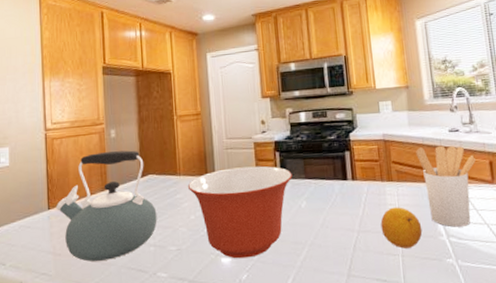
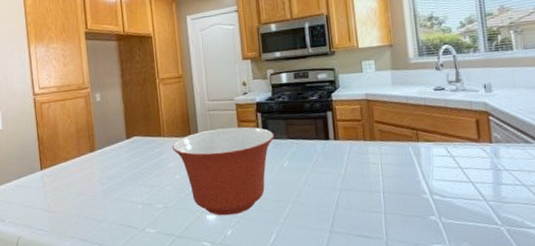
kettle: present [55,150,157,262] -> none [47,113,144,218]
fruit: present [380,207,423,249] -> none [363,166,406,206]
utensil holder: present [416,145,477,227] -> none [399,104,462,185]

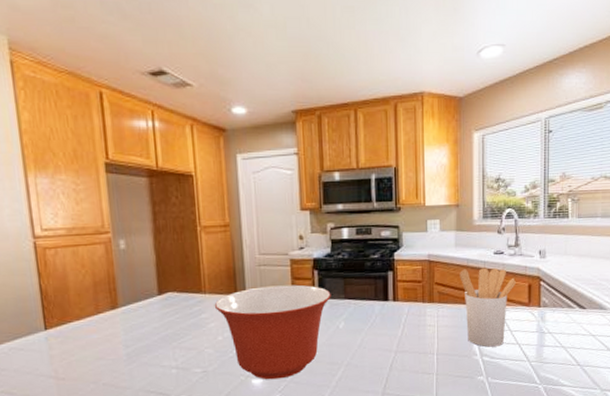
utensil holder: none [399,104,462,185] -> present [460,268,517,347]

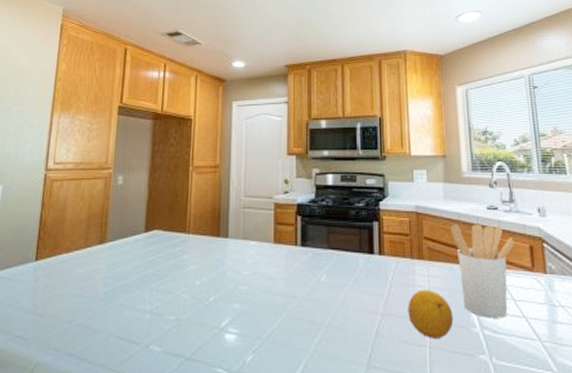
mixing bowl: present [214,284,331,380] -> none [196,230,314,336]
fruit: none [418,328,458,368] -> present [407,290,454,339]

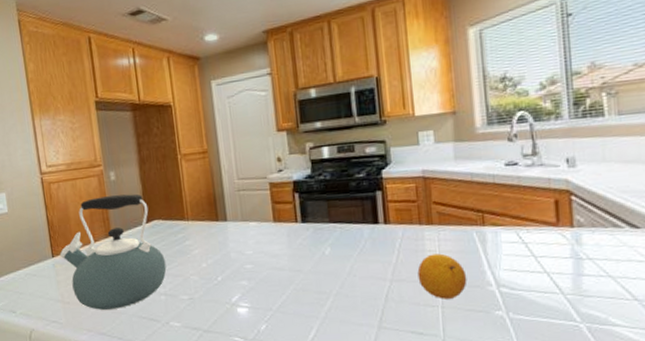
kettle: none [44,200,158,326] -> present [59,194,167,310]
utensil holder: present [450,224,516,318] -> none [462,182,539,276]

